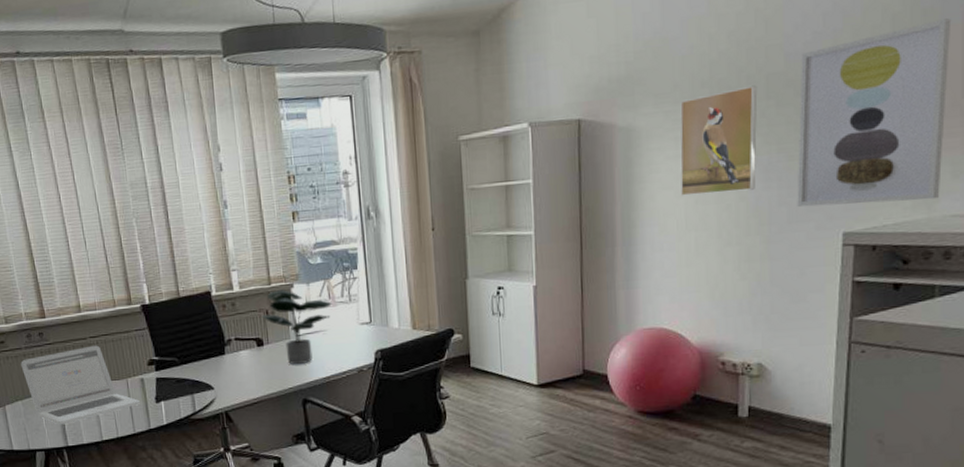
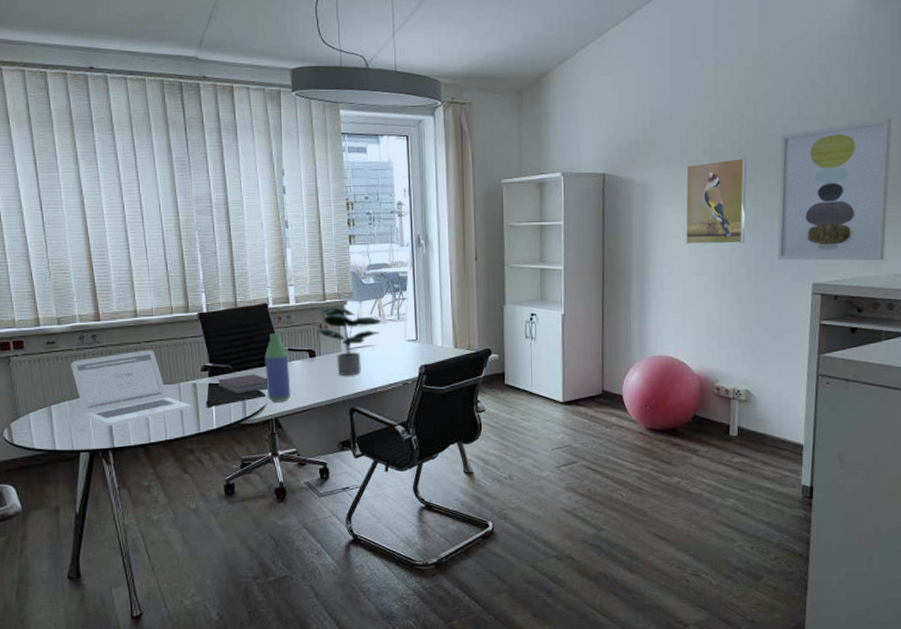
notebook: none [164,366,216,389] -> present [217,374,268,395]
bottle: none [210,322,240,395] -> present [264,333,291,402]

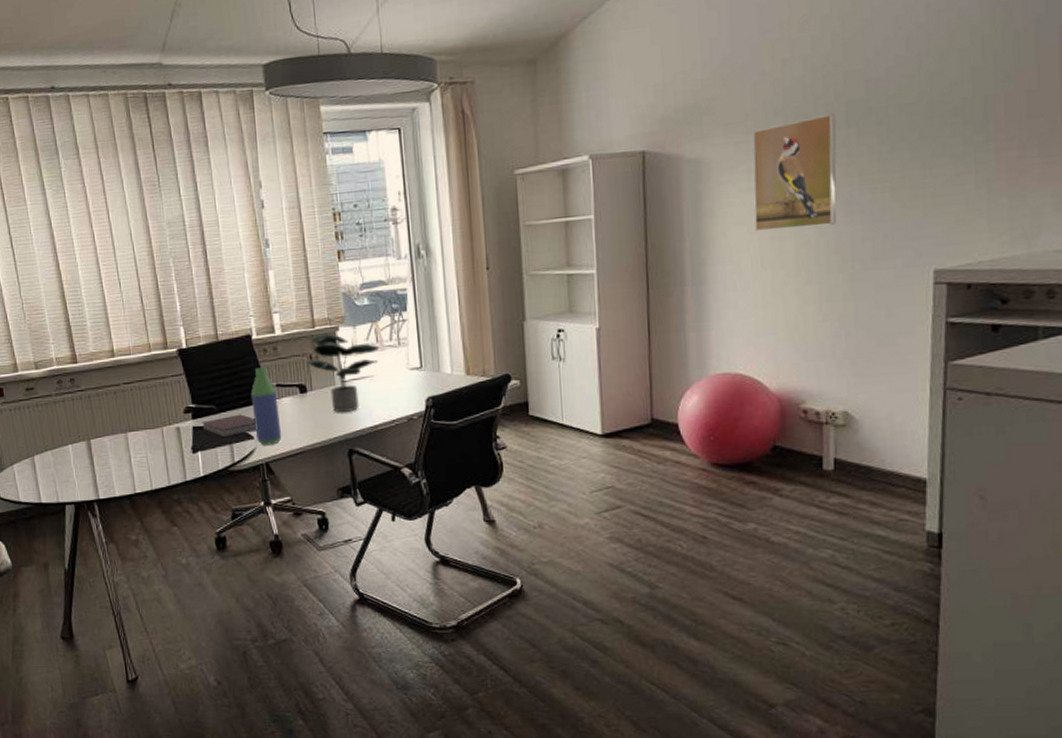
laptop: present [71,350,191,426] -> none [51,392,176,477]
wall art: present [777,118,892,261] -> none [882,40,1047,243]

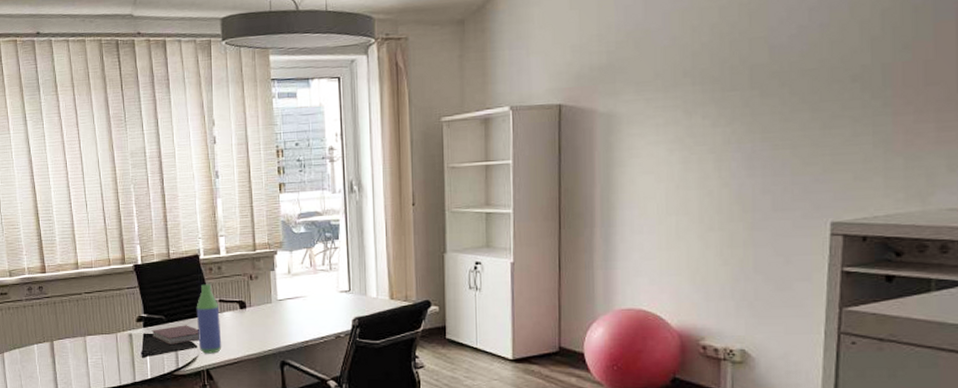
potted plant: present [306,333,380,413] -> none [246,256,313,328]
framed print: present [752,113,837,232] -> none [661,75,741,181]

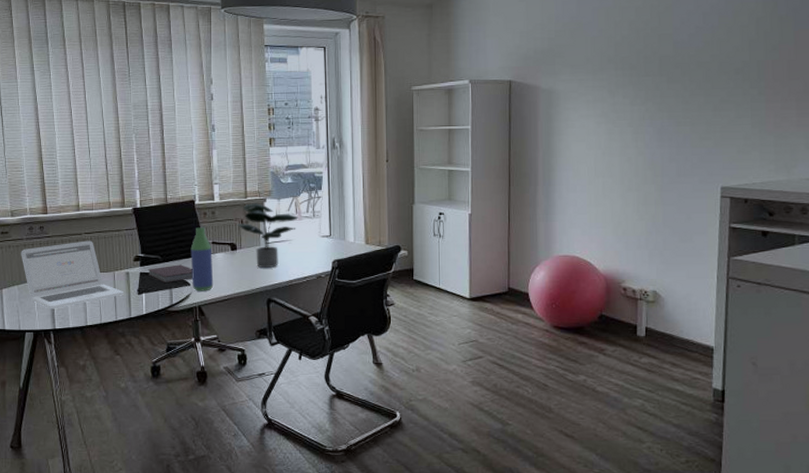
laptop: none [20,300,127,374] -> present [21,240,124,309]
potted plant: none [246,256,313,328] -> present [238,203,298,269]

